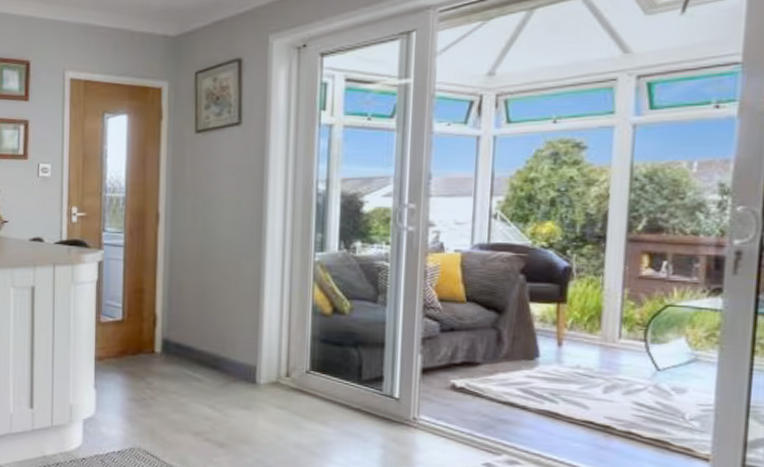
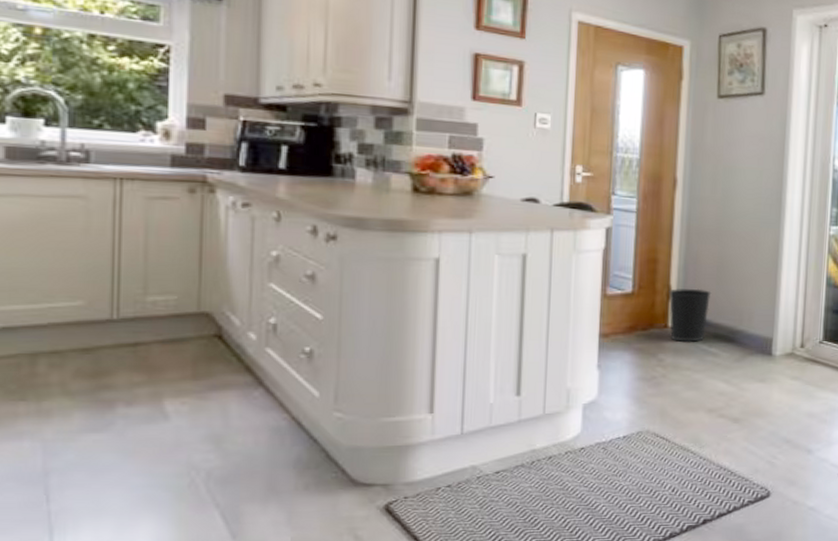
wastebasket: none [154,316,195,367] -> present [669,288,712,342]

